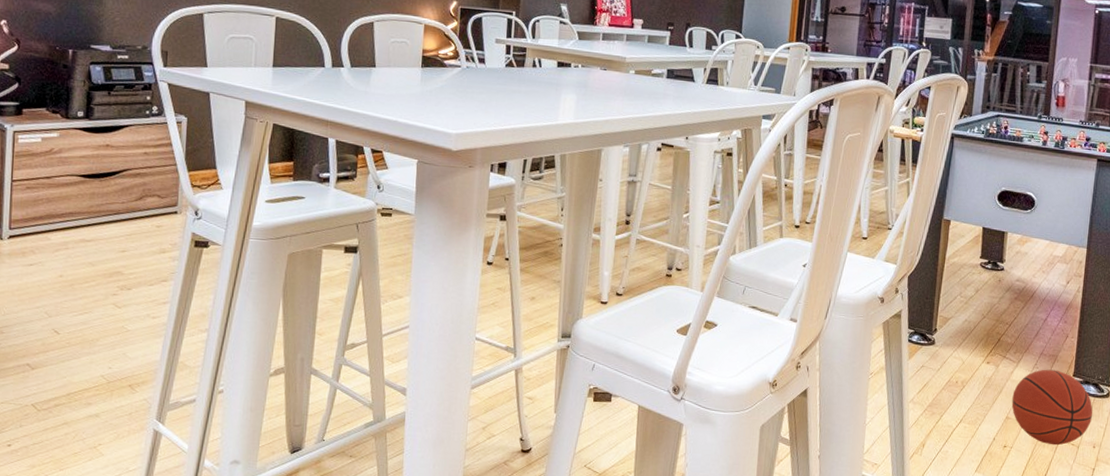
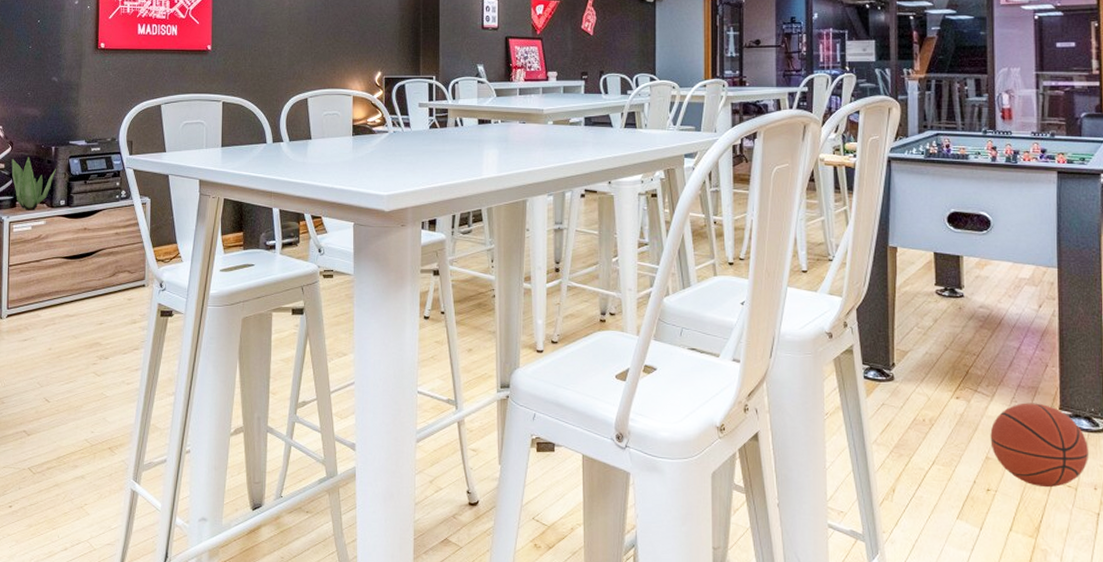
plant: none [17,58,75,121] -> present [11,157,57,211]

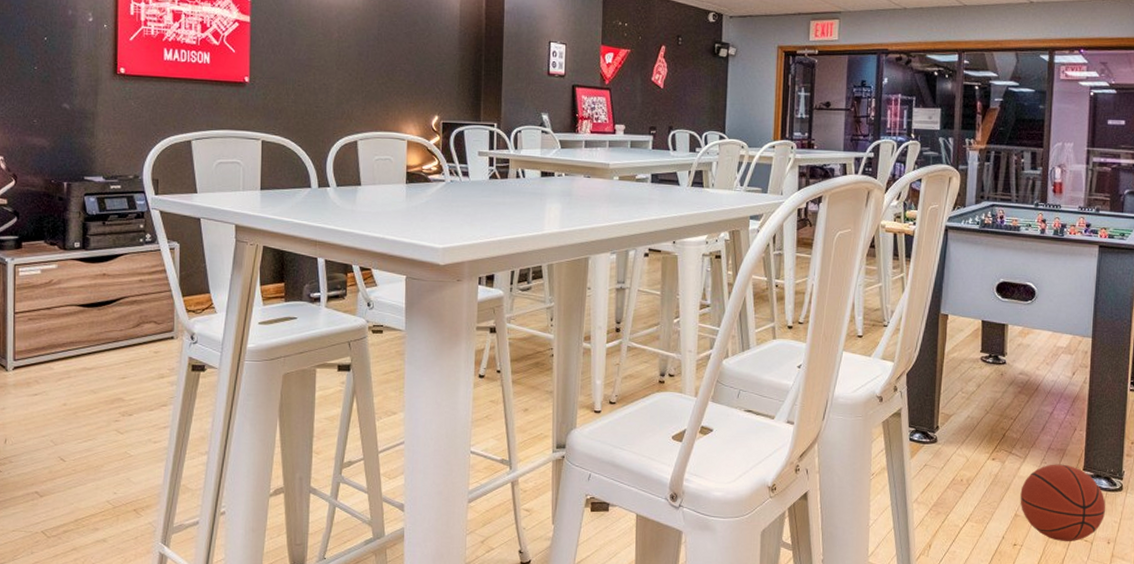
plant: present [11,157,57,211] -> none [15,192,70,253]

